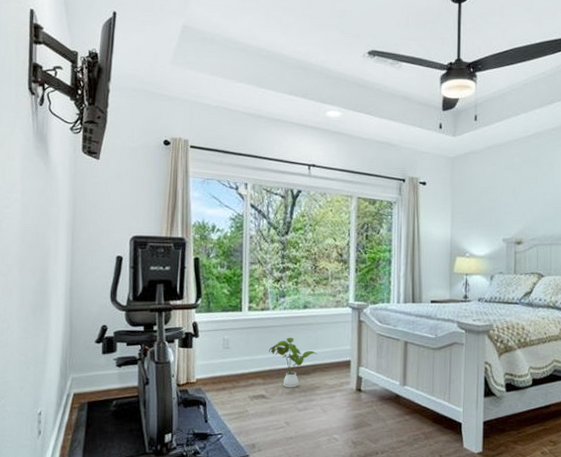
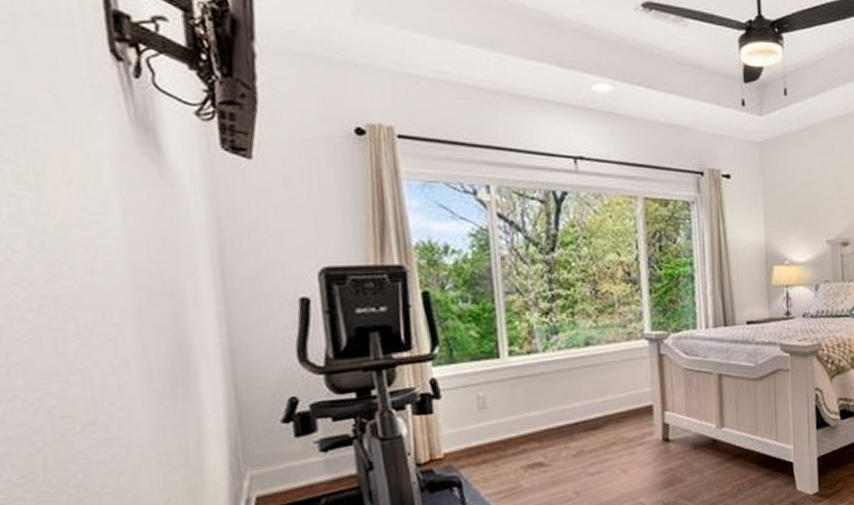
house plant: present [269,337,318,388] -> none [543,384,609,450]

